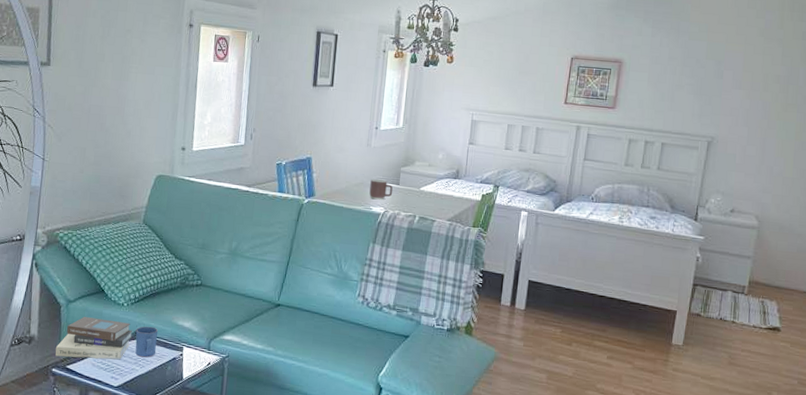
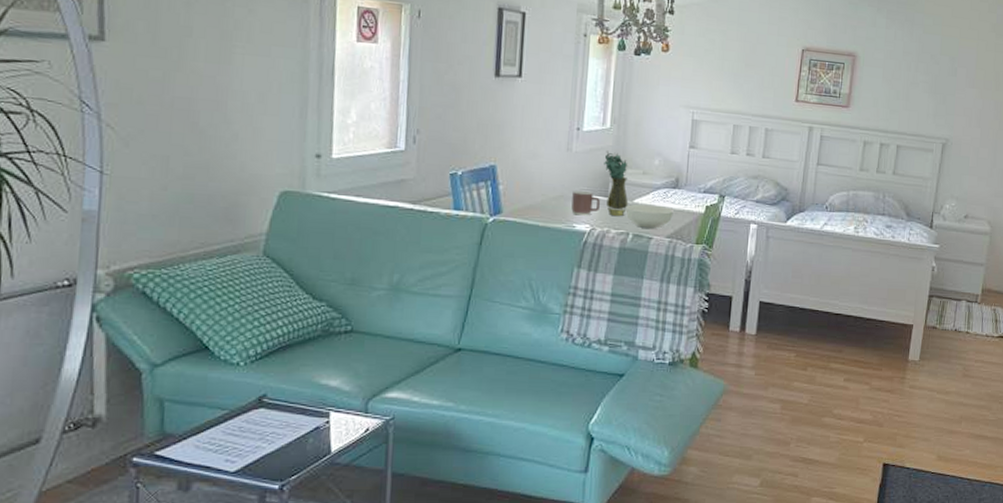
books: present [55,317,133,360] -> none [135,384,255,441]
mug: present [135,326,159,358] -> none [258,389,293,432]
vase: none [396,146,416,202] -> present [604,150,629,217]
bowl: none [413,191,454,213] -> present [625,204,674,229]

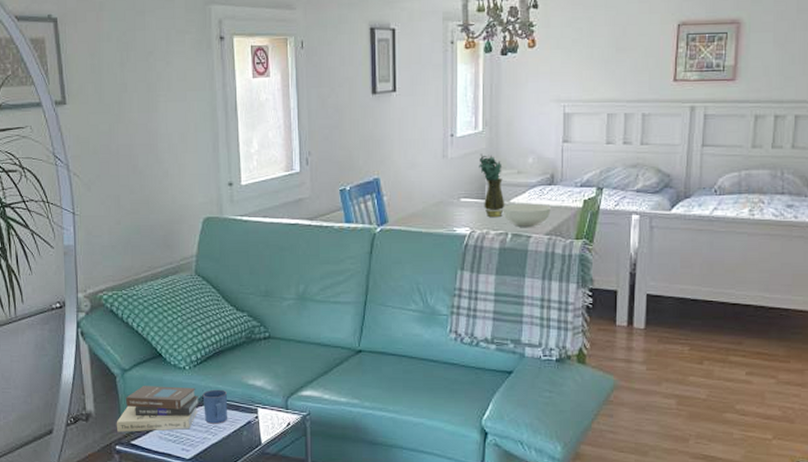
books: none [135,384,255,441] -> present [116,386,200,432]
mug: none [258,389,293,432] -> present [202,389,228,425]
mug: present [571,190,600,216] -> none [451,194,477,220]

